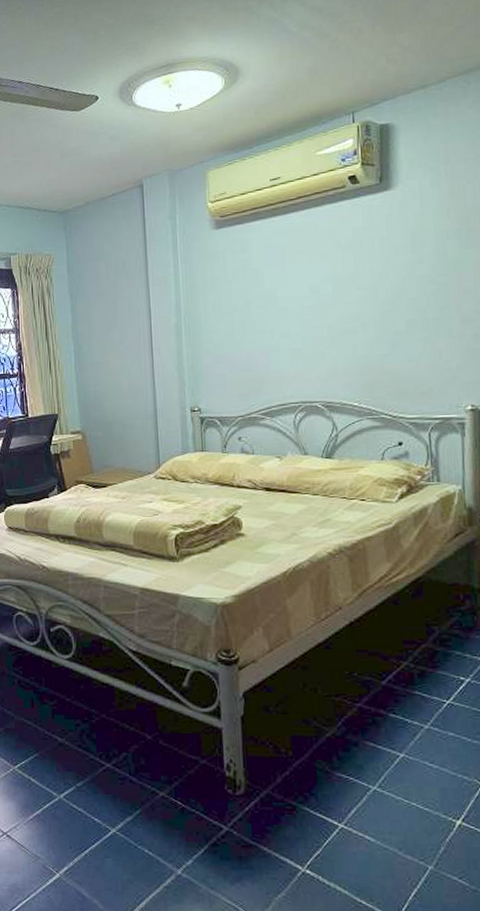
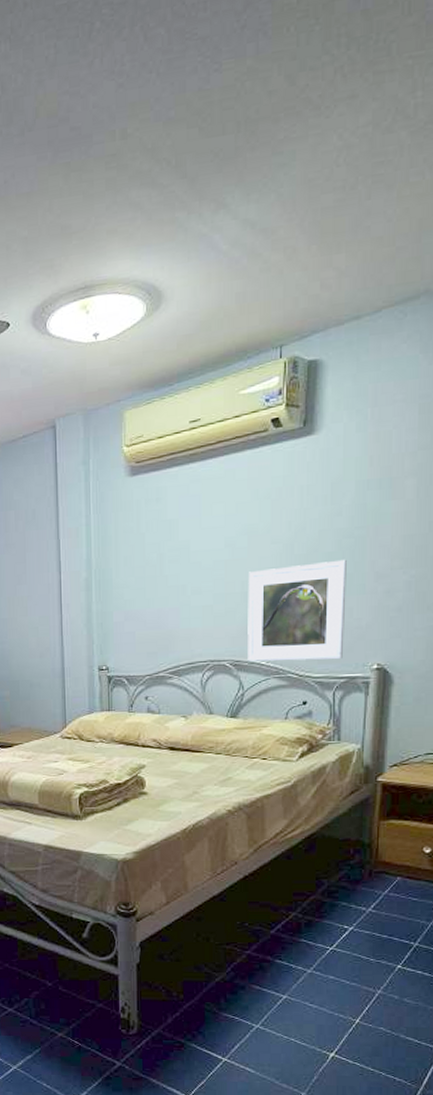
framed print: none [335,304,436,403] -> present [248,559,347,662]

